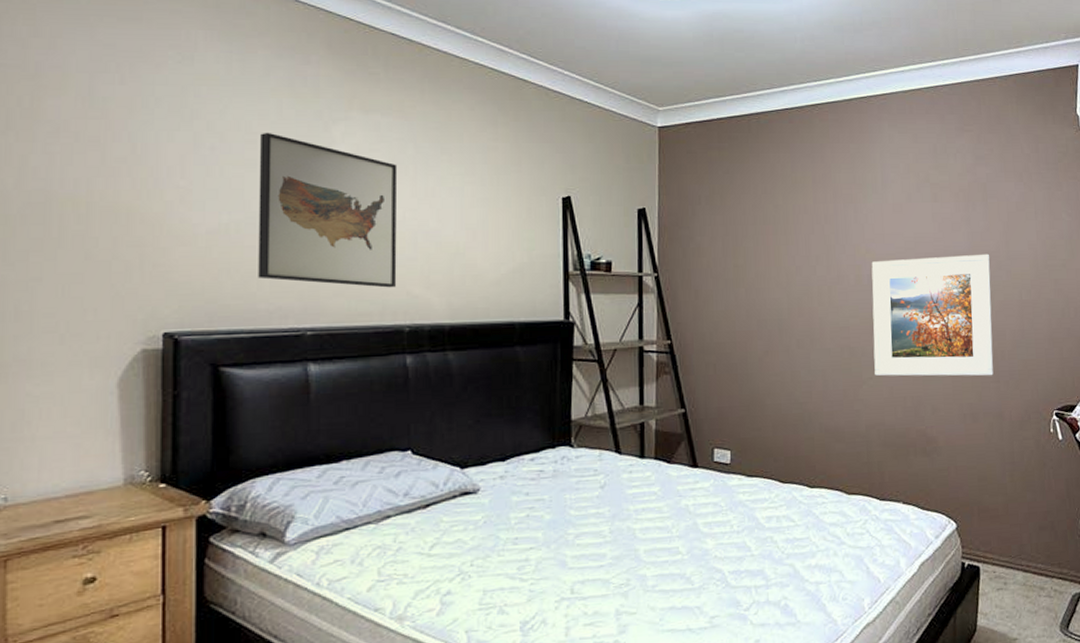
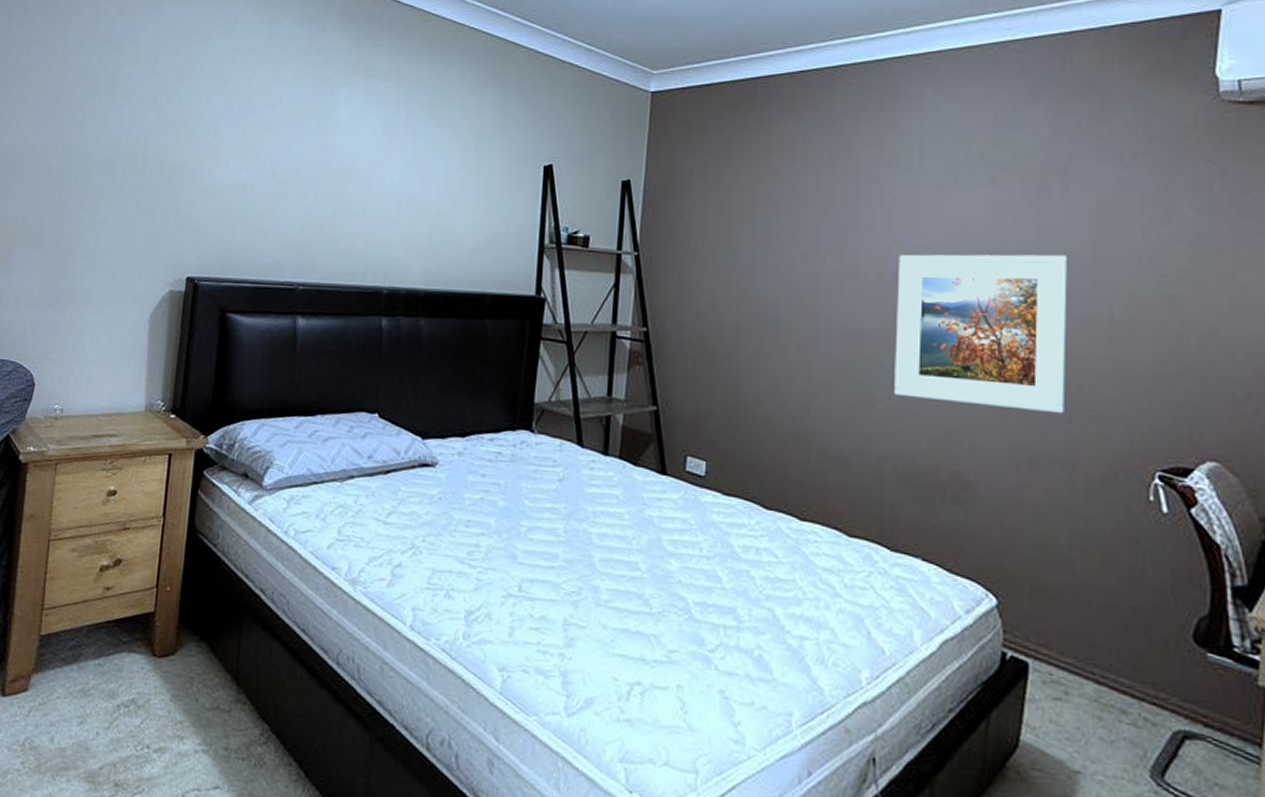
wall art: present [258,132,398,288] -> none [264,96,391,249]

